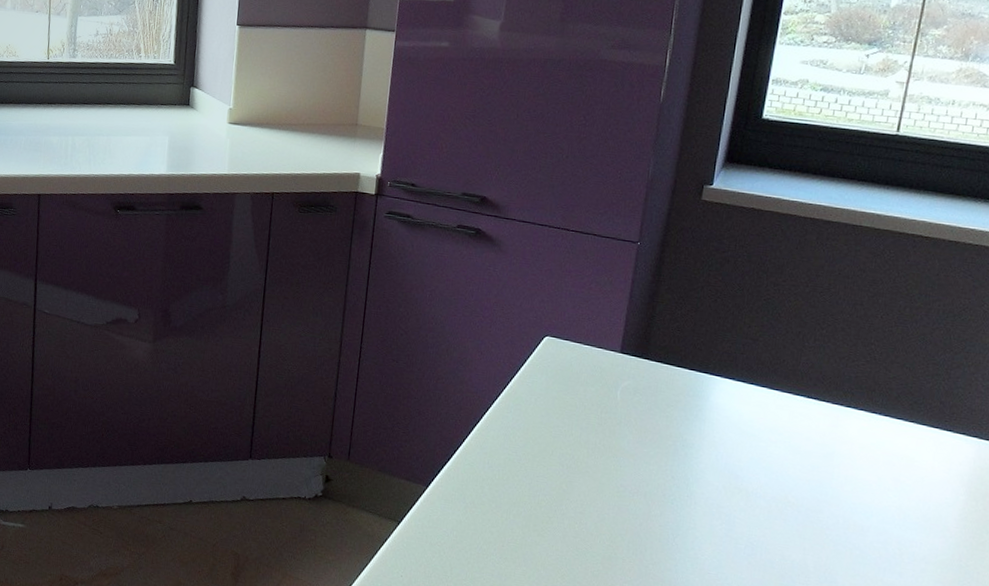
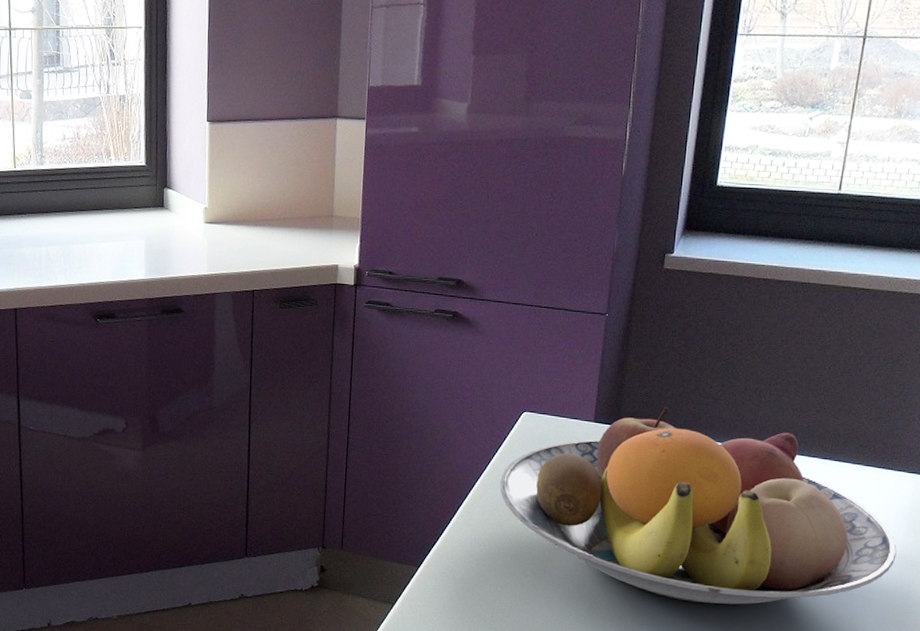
fruit bowl: none [517,342,955,562] -> present [500,406,897,605]

